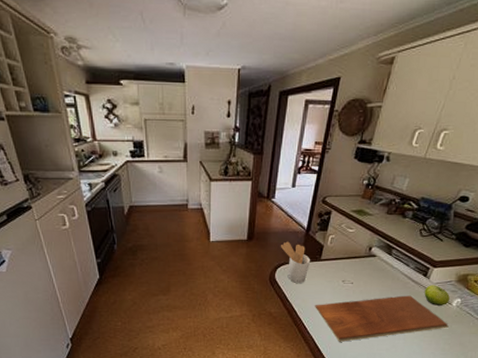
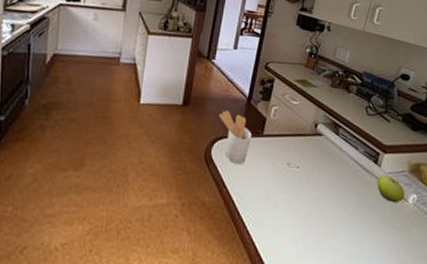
chopping board: present [315,295,449,342] -> none [256,186,408,248]

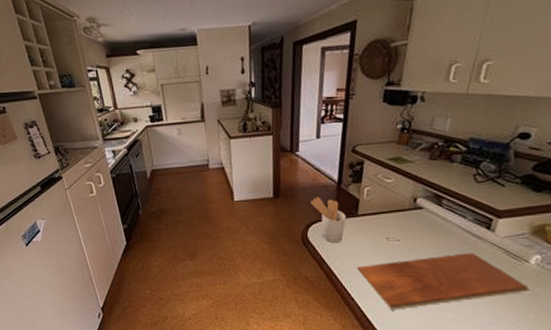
chopping board: none [256,186,408,248] -> present [357,253,530,310]
fruit: present [377,175,405,204] -> none [490,239,525,265]

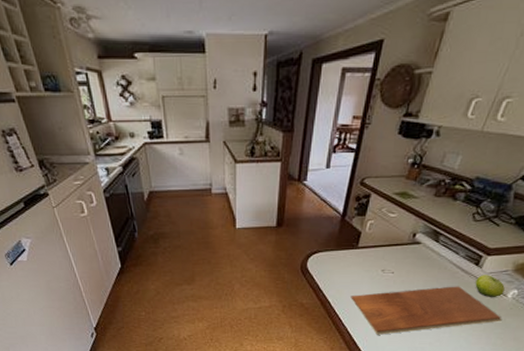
utensil holder: present [311,196,347,244] -> none [314,227,347,274]
fruit: none [490,239,525,265] -> present [475,275,505,298]

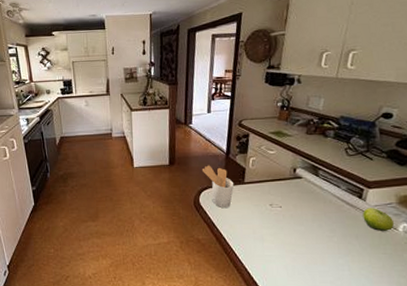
utensil holder: none [314,227,347,274] -> present [203,165,235,209]
chopping board: present [351,286,502,335] -> none [244,220,400,273]

